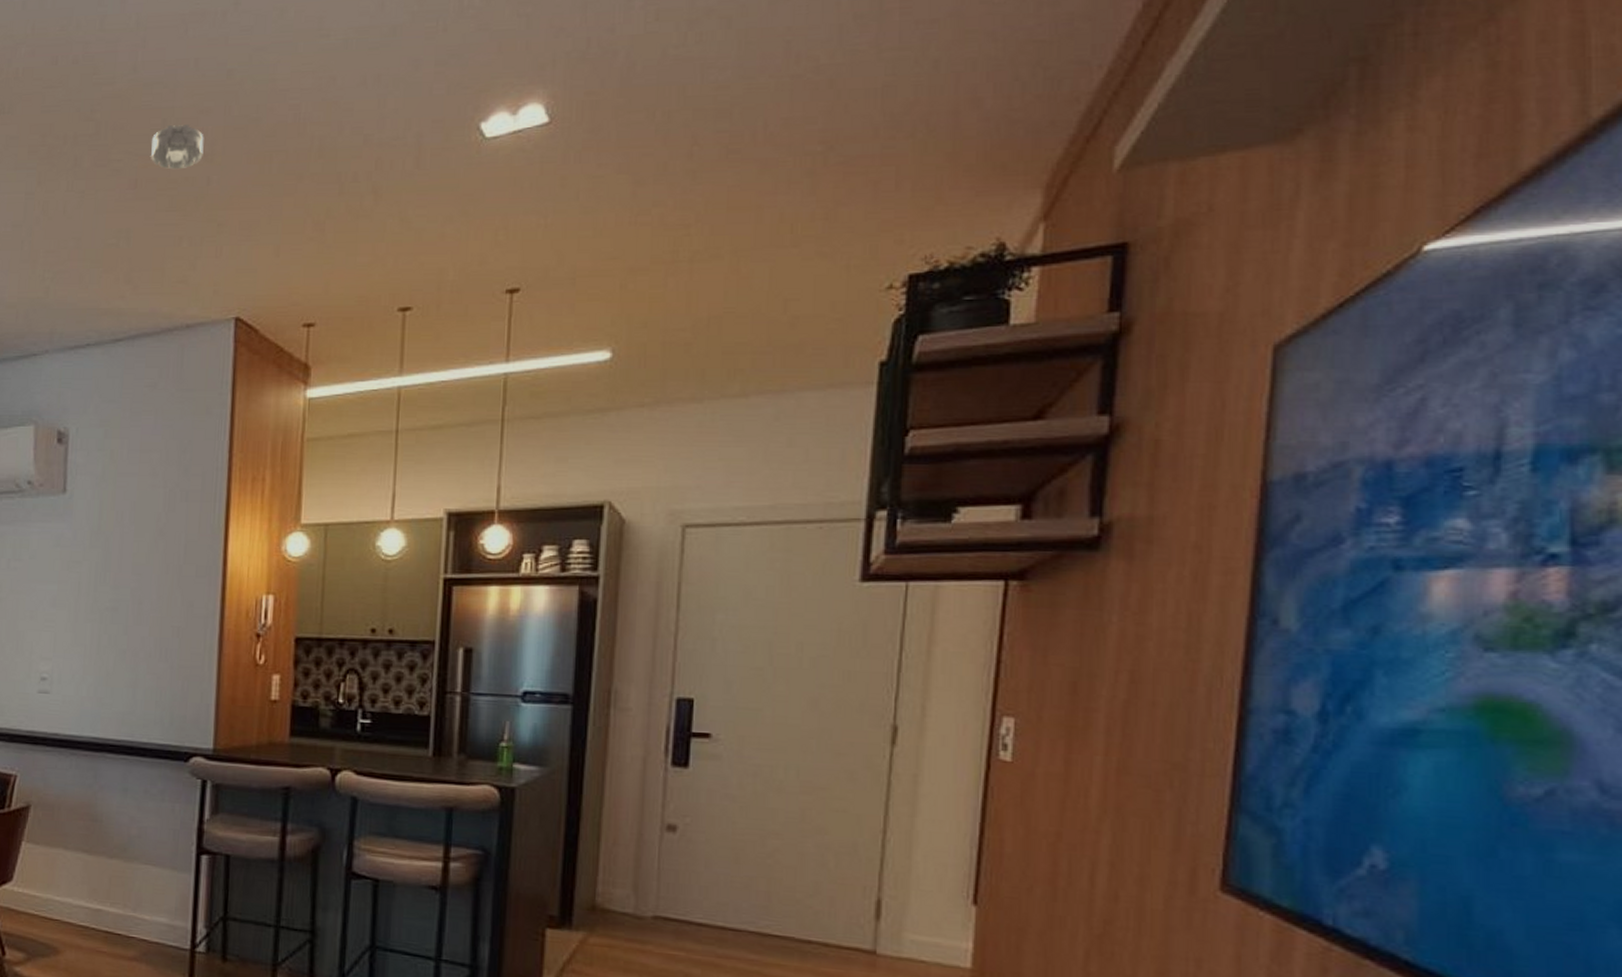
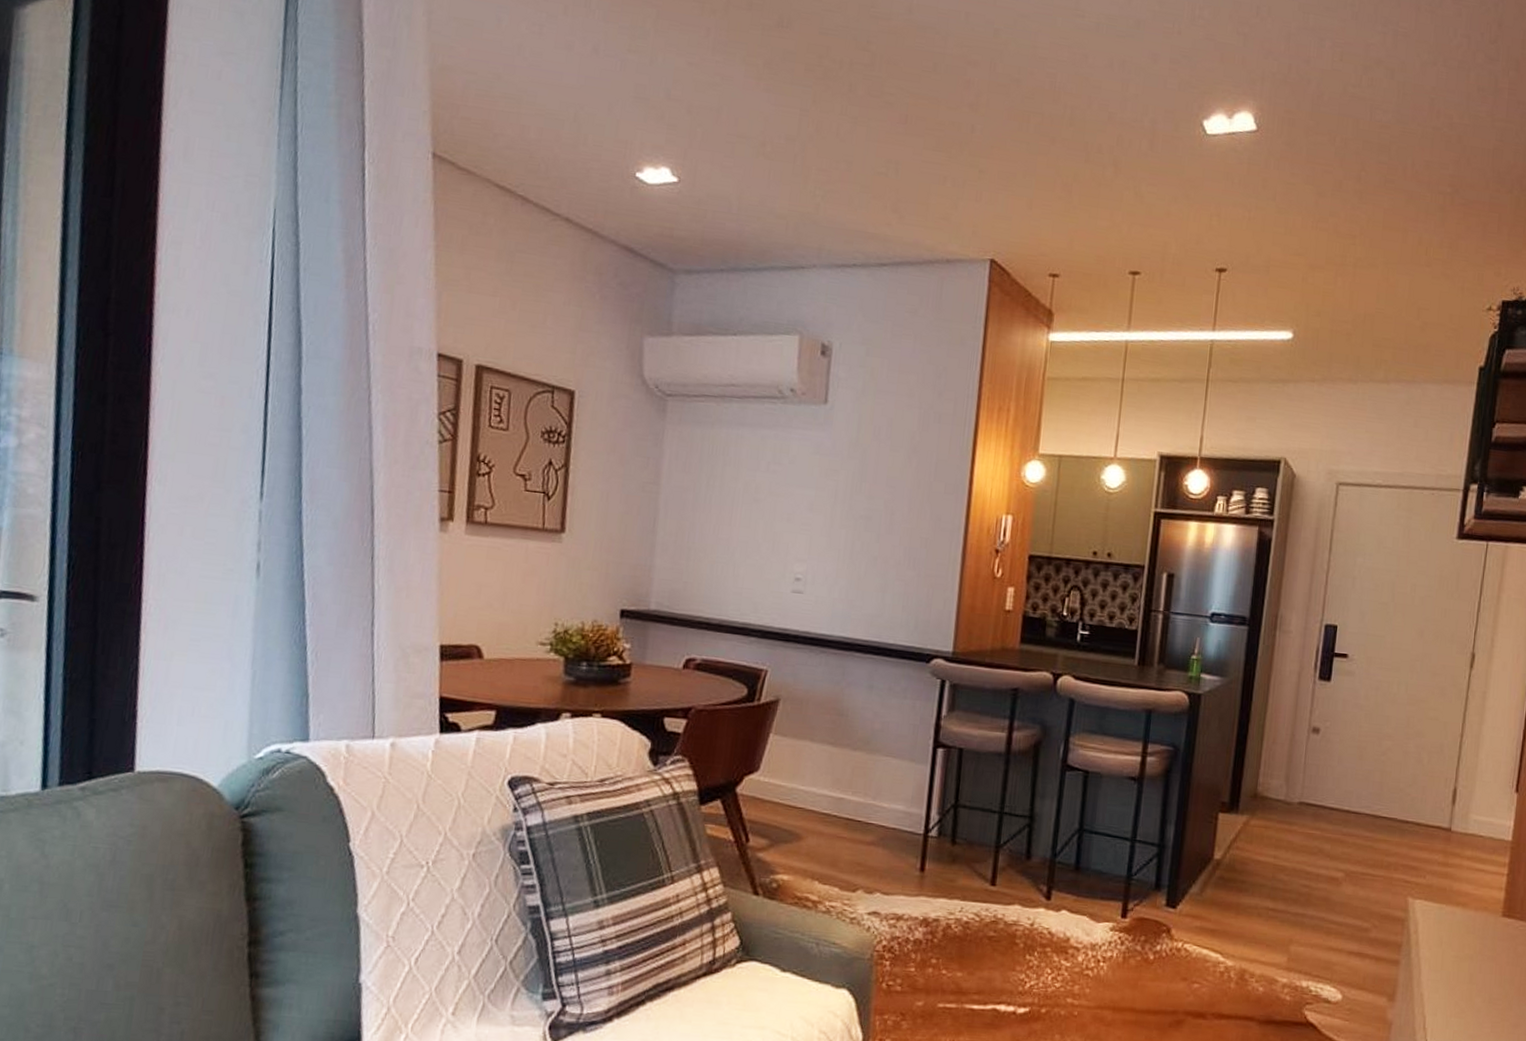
smoke detector: present [151,125,204,170] -> none [921,70,971,113]

